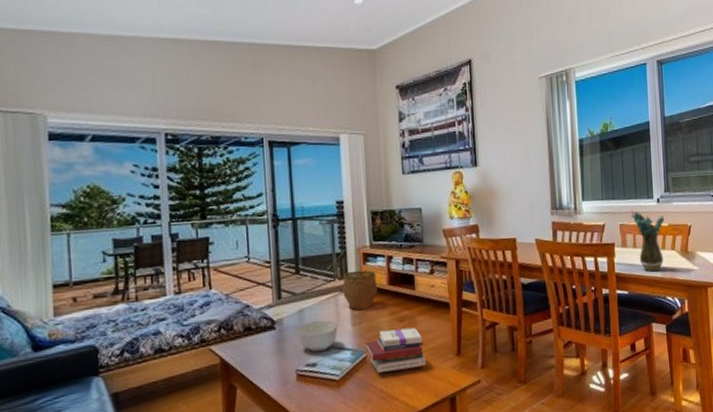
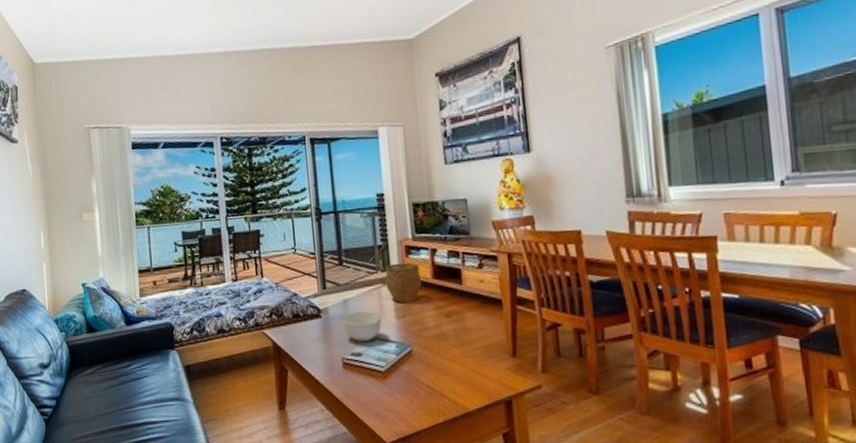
books: present [365,327,426,373] -> none [410,324,477,368]
vase: present [630,210,665,272] -> none [740,195,794,272]

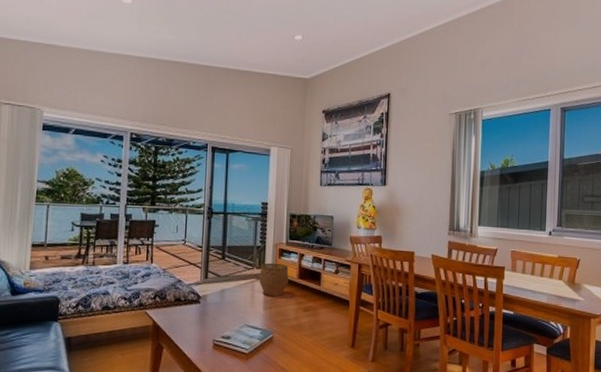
bowl: present [341,312,382,343] -> none [217,302,252,328]

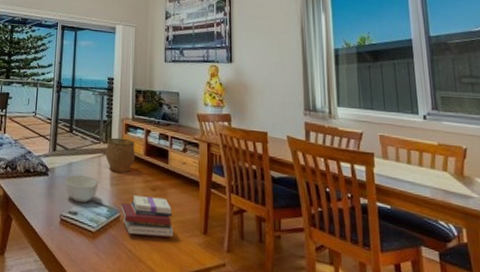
bowl: none [217,302,252,328] -> present [65,175,99,203]
books: none [273,317,324,354] -> present [120,195,174,239]

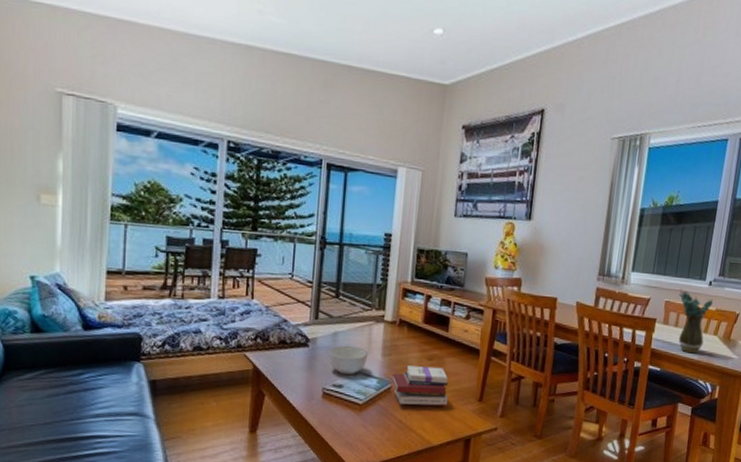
basket: present [106,137,135,173] -> none [378,303,413,343]
vase: none [392,123,434,191] -> present [678,288,713,354]

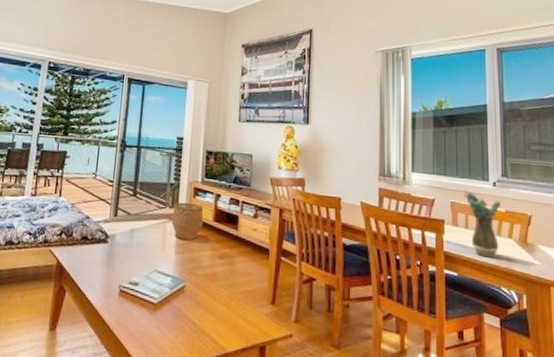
bowl: present [328,346,368,376] -> none [126,243,163,273]
basket: none [378,303,413,343] -> present [171,202,204,241]
books: present [391,365,449,407] -> none [184,264,241,310]

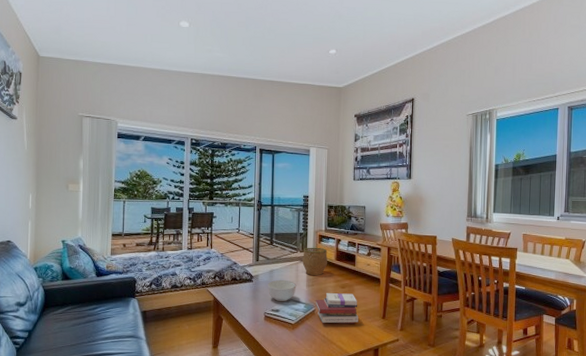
bowl: none [126,243,163,273] -> present [267,280,297,302]
books: none [184,264,241,310] -> present [315,293,359,324]
vase: present [463,189,502,258] -> none [533,224,563,274]

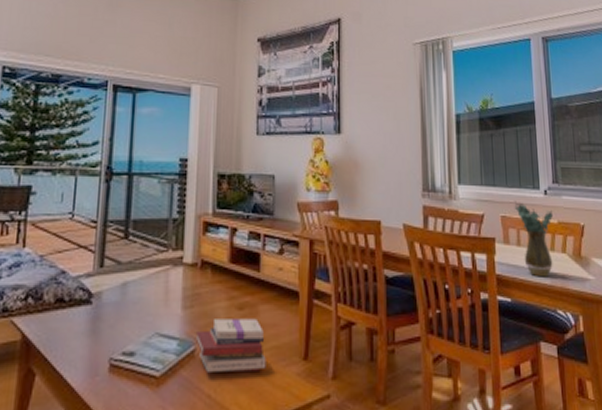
bowl: present [267,280,297,302] -> none [116,300,166,338]
basket: present [302,247,328,276] -> none [176,241,216,291]
vase: none [533,224,563,274] -> present [514,200,554,277]

